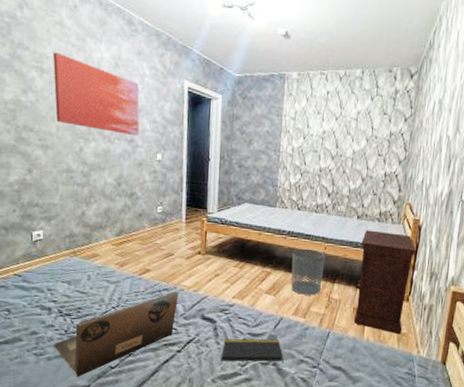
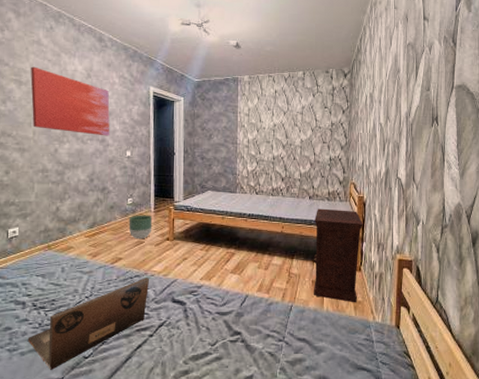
planter: none [158,224,184,252] -> present [128,215,153,240]
notepad: present [221,338,284,362] -> none [192,316,251,342]
waste bin: present [291,248,326,295] -> none [253,229,284,272]

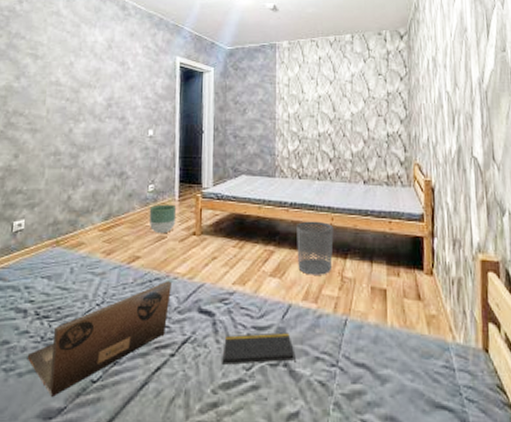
wall art: present [30,66,110,136] -> none [47,39,132,113]
notepad: none [192,316,251,342] -> present [222,332,296,365]
waste bin: none [253,229,284,272] -> present [297,221,334,275]
nightstand: present [313,208,363,303] -> none [371,195,433,317]

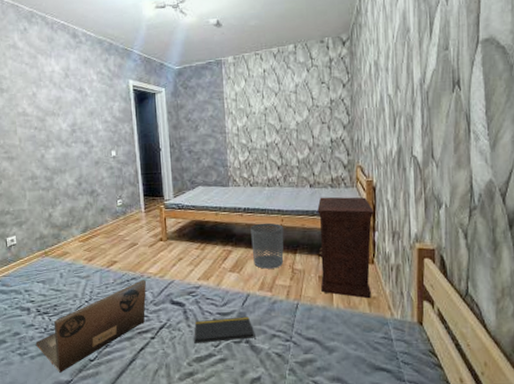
planter: present [149,204,177,234] -> none [120,215,145,242]
nightstand: none [371,195,433,317] -> present [317,196,374,299]

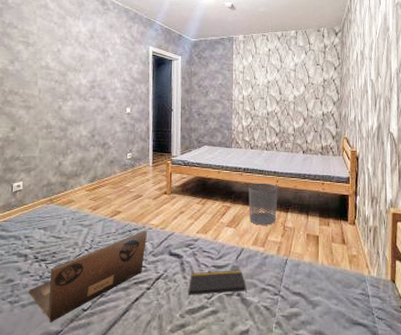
nightstand: present [317,196,374,299] -> none [307,163,356,257]

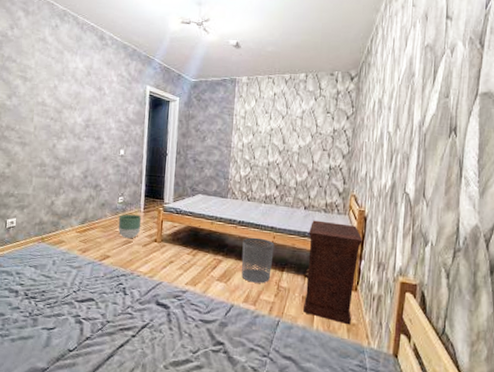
laptop: present [28,231,148,322] -> none [18,277,136,359]
planter: none [127,169,151,193] -> present [118,214,142,239]
notepad: present [188,270,247,295] -> none [173,324,234,350]
nightstand: none [307,163,356,257] -> present [303,220,363,325]

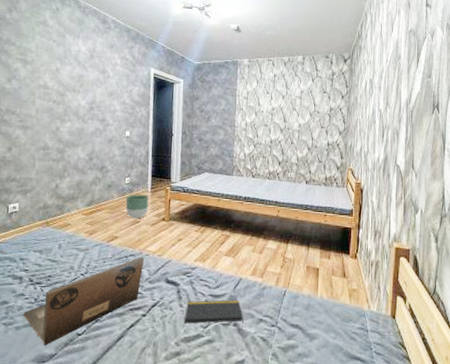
laptop: none [18,277,136,359] -> present [23,257,145,346]
notepad: none [173,324,234,350] -> present [184,299,244,324]
waste bin: present [241,237,275,283] -> none [248,212,279,256]
nightstand: present [303,220,363,325] -> none [308,193,360,291]

